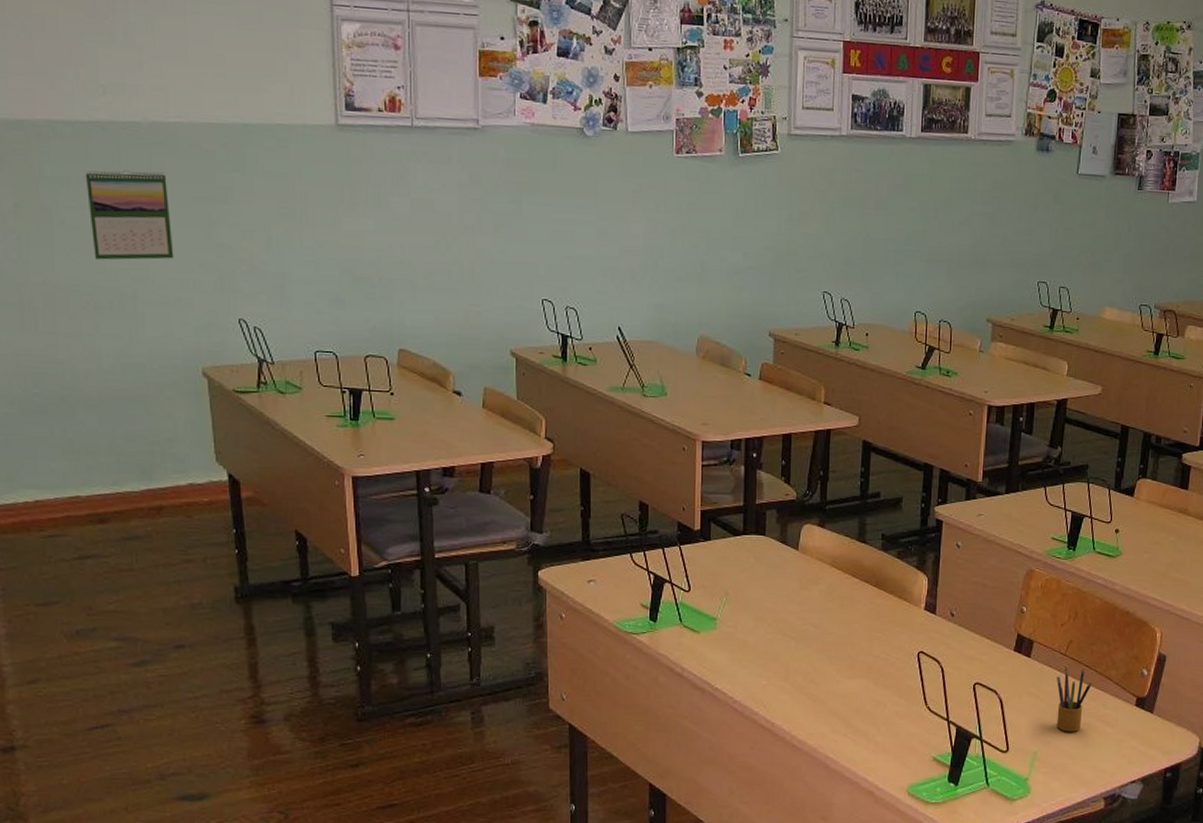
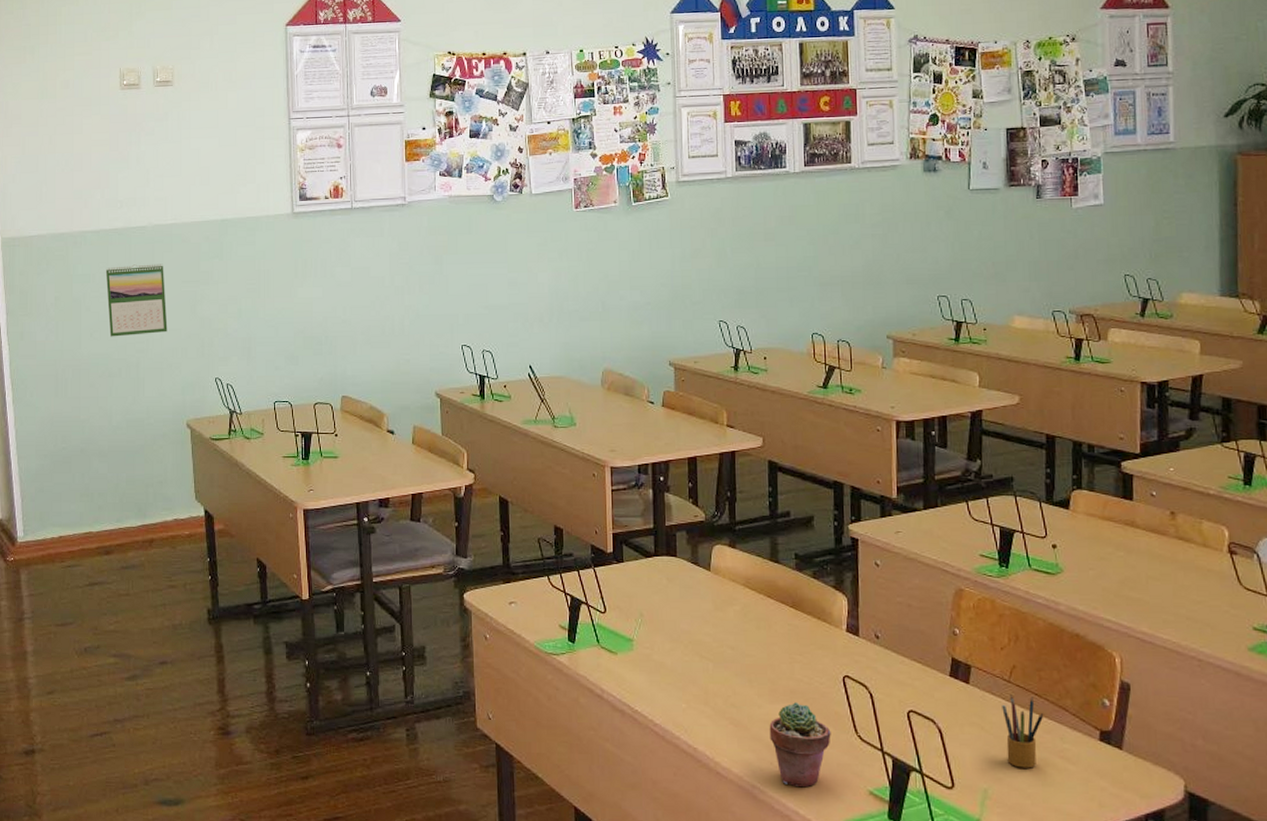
potted succulent: none [845,677,903,756] -> present [769,702,831,788]

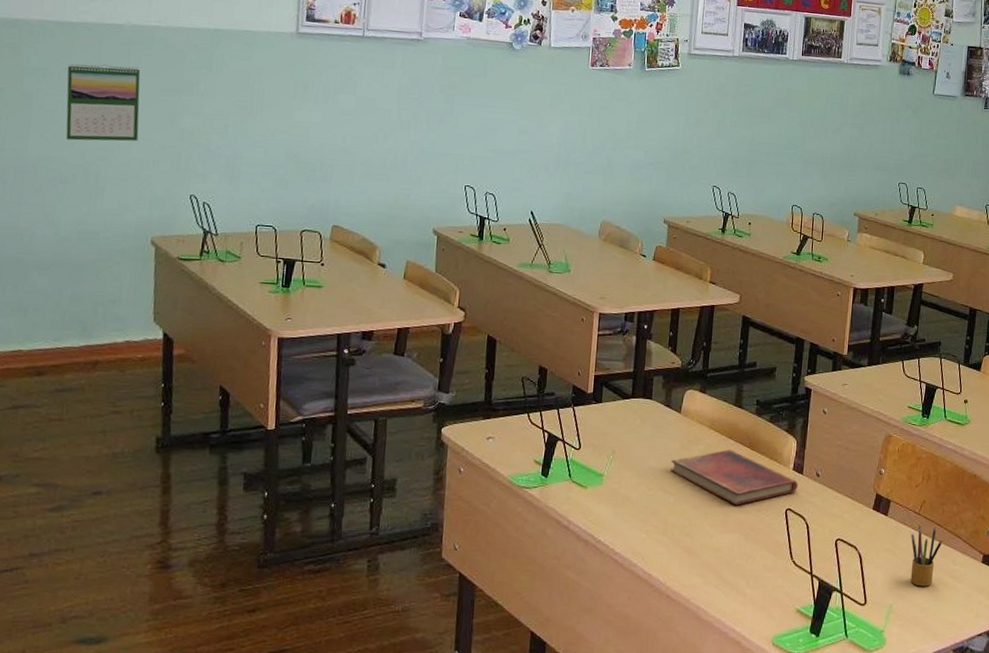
diary: none [705,609,855,673] -> present [671,449,798,506]
potted succulent: present [769,702,831,788] -> none [717,532,771,608]

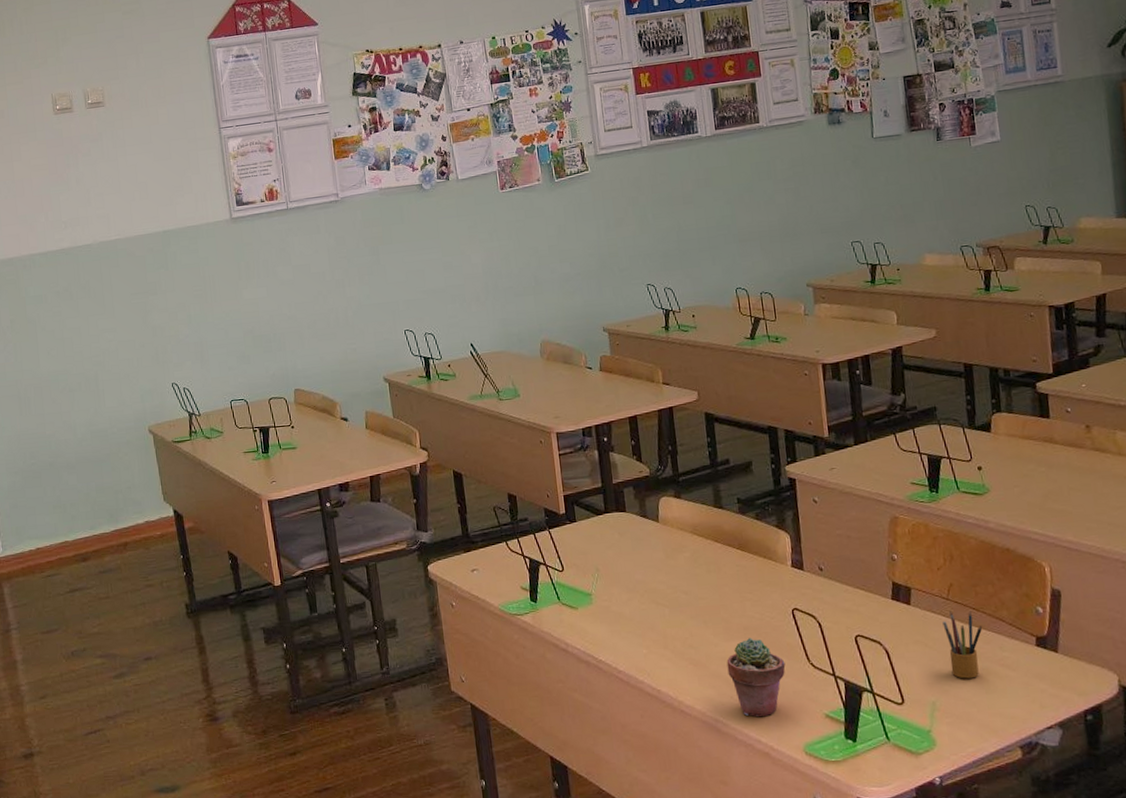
calendar: present [65,63,141,142] -> none [56,278,122,353]
diary: present [671,449,798,506] -> none [658,553,801,611]
potted succulent: none [717,532,771,608] -> present [726,638,786,717]

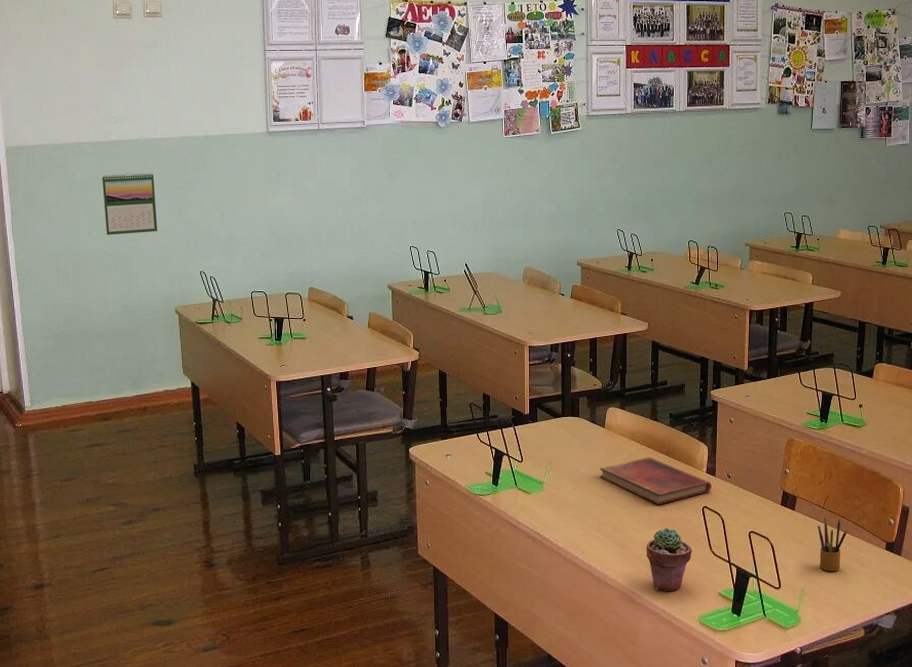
calendar: none [56,278,122,353] -> present [101,173,158,235]
diary: none [658,553,801,611] -> present [600,457,712,505]

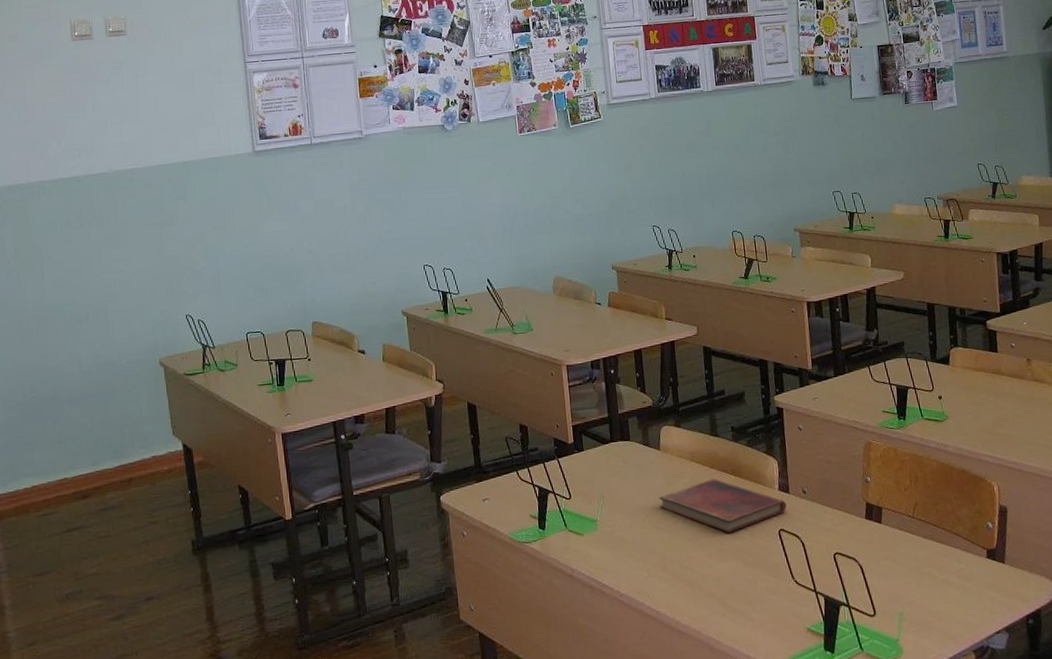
calendar: present [101,173,158,235] -> none [66,208,135,284]
potted succulent: present [646,528,692,592] -> none [720,558,773,634]
pencil box: present [818,517,847,572] -> none [909,528,943,591]

